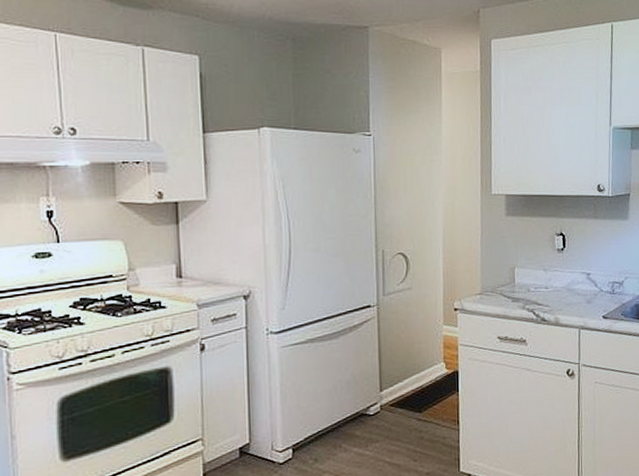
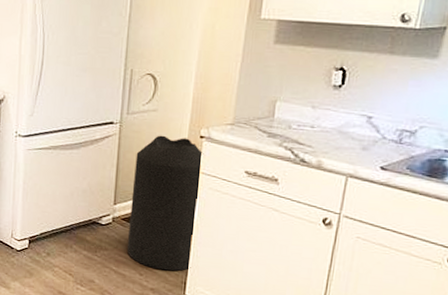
trash can: none [396,312,462,451] -> present [126,135,204,271]

